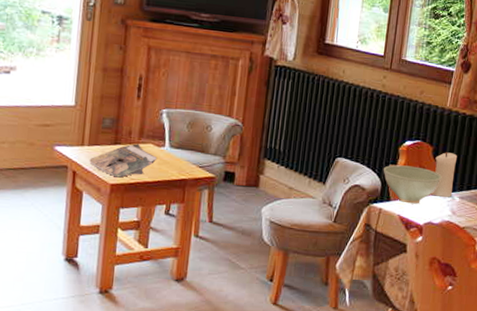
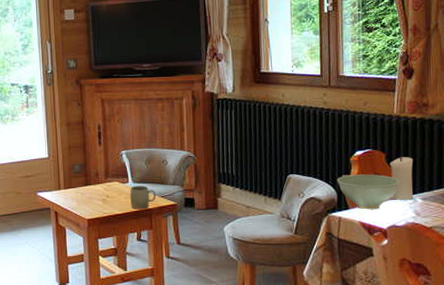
magazine: present [89,144,158,178] -> none [67,183,124,213]
mug: none [163,151,194,179] -> present [129,185,156,210]

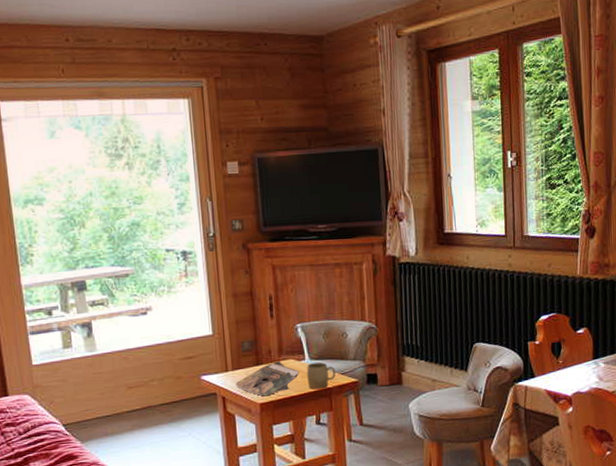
magazine: none [67,183,124,213] -> present [236,361,300,397]
bowl: present [336,174,400,210] -> none [522,339,584,377]
candle: present [390,157,414,201] -> none [573,320,597,366]

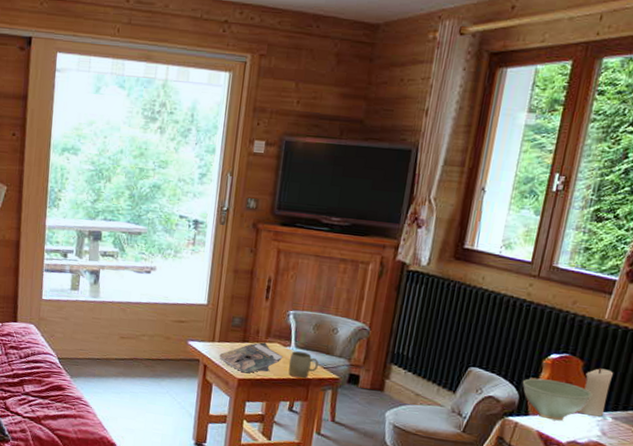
bowl: none [522,339,584,377] -> present [522,378,593,421]
candle: none [573,320,597,366] -> present [577,368,614,417]

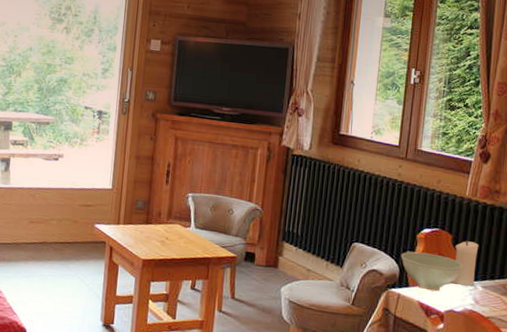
magazine: present [219,342,283,373] -> none [124,224,184,254]
mug: present [288,351,319,378] -> none [189,231,217,257]

